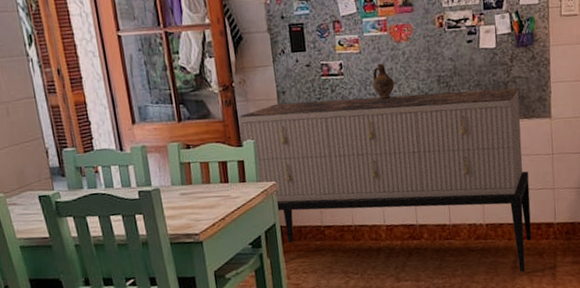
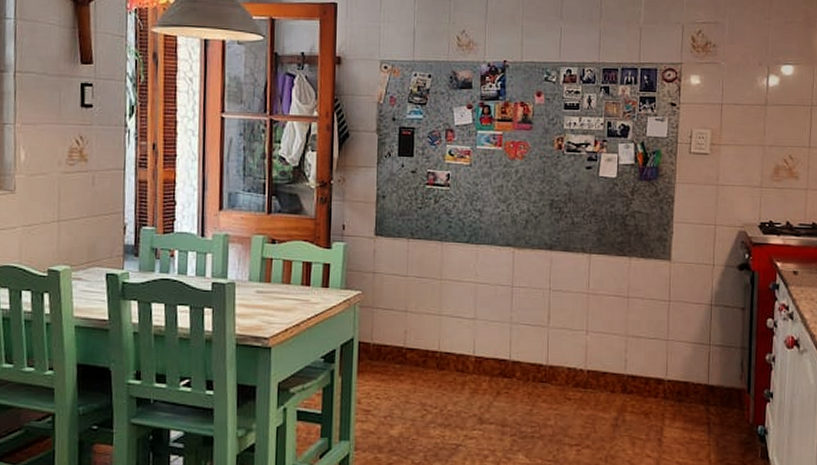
sideboard: present [239,87,532,273] -> none [332,208,640,432]
ceramic jug: present [372,63,394,100] -> none [479,179,503,218]

